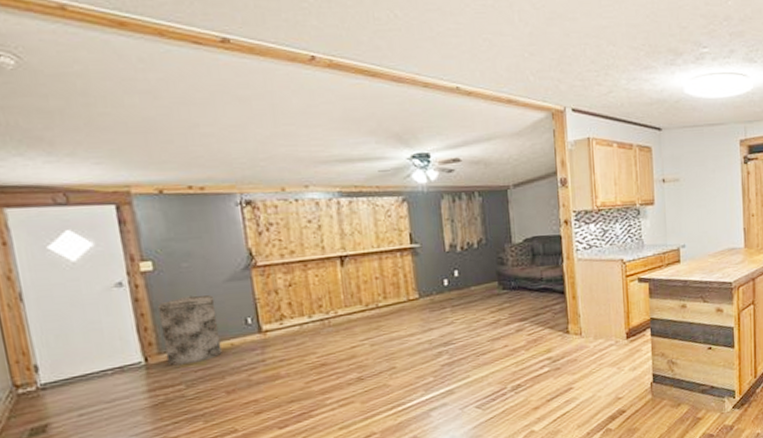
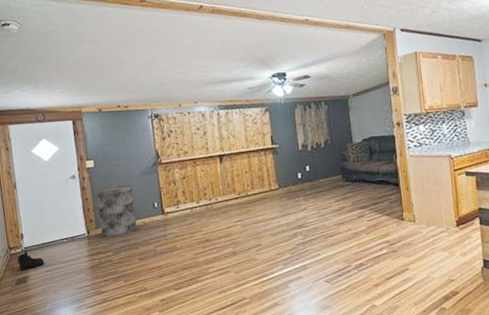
boots: none [29,389,77,417] -> present [17,251,45,270]

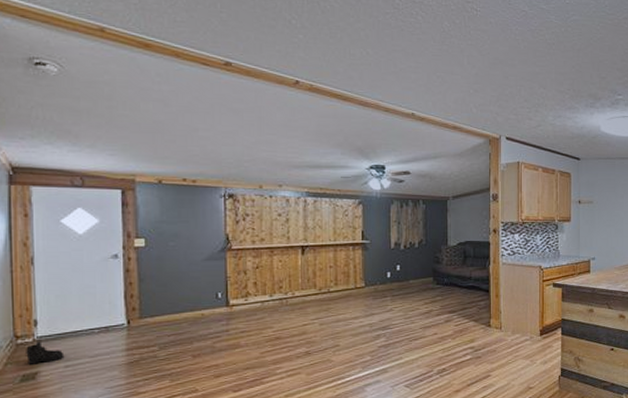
trash can: present [97,185,137,238] -> none [145,270,193,329]

